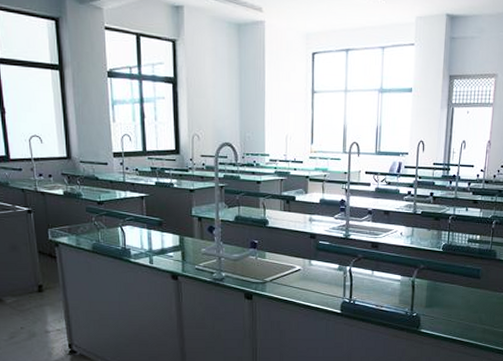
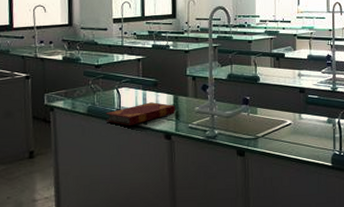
hardback book: none [111,242,182,264] -> present [105,102,176,125]

